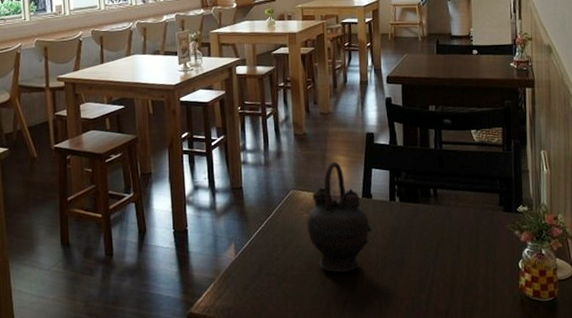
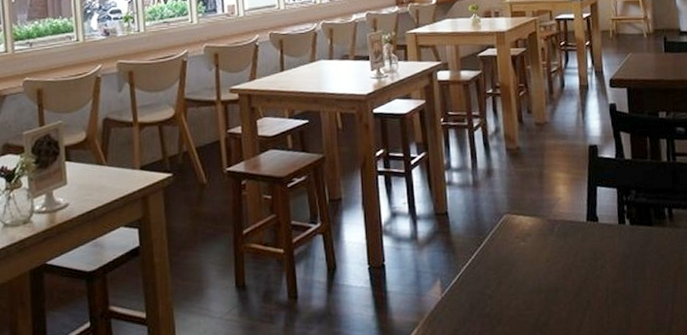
teapot: present [306,162,372,273] -> none [523,180,600,311]

